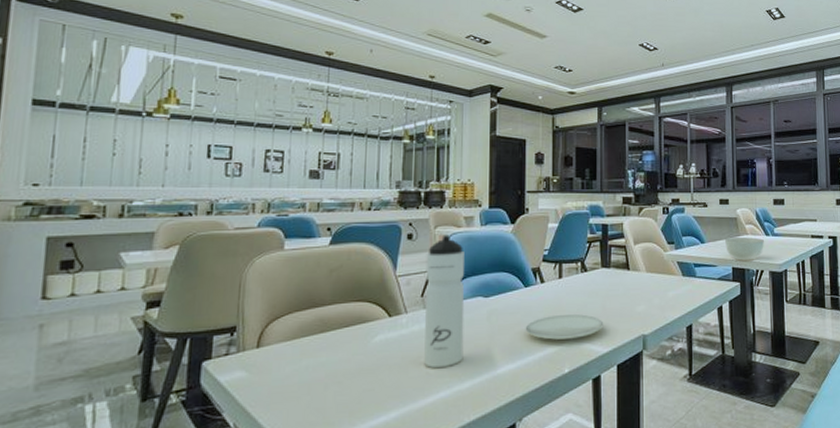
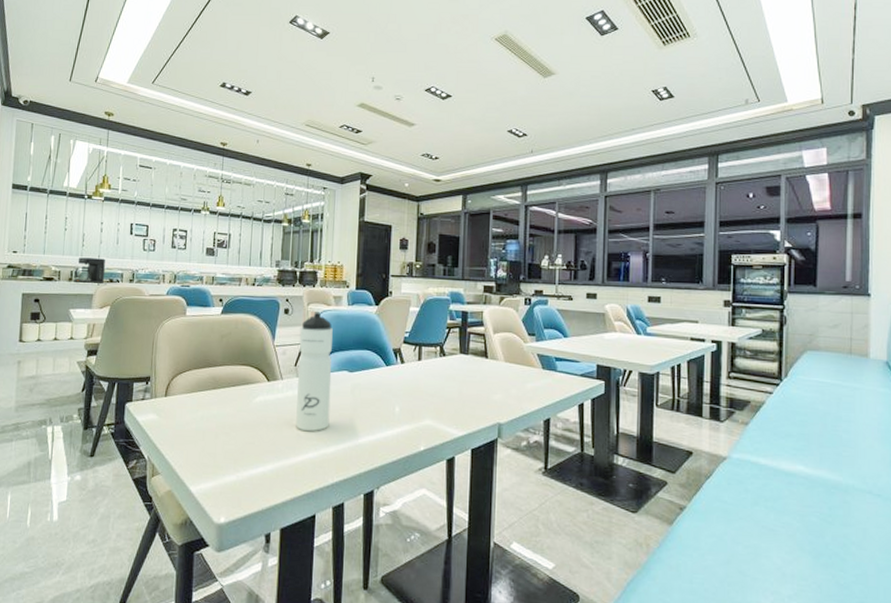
coffee maker: none [126,188,172,220] -> present [74,257,105,284]
plate: present [525,313,604,340] -> none [385,394,460,419]
bowl: present [725,237,764,262] -> none [591,334,634,361]

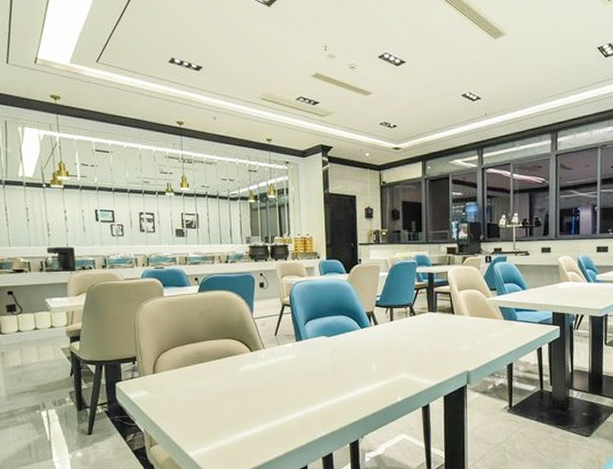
water bottle: present [296,312,333,432] -> none [276,283,313,394]

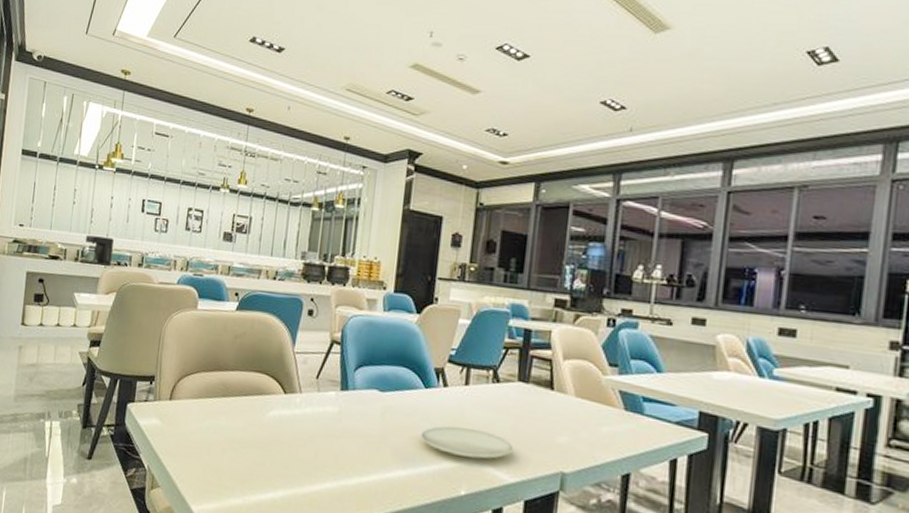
plate: none [363,351,431,373] -> present [420,425,514,459]

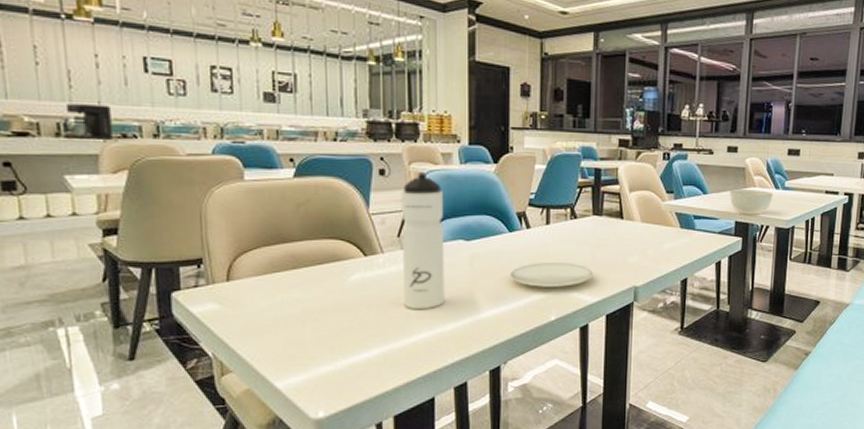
water bottle: none [313,316,364,458] -> present [401,172,445,310]
bowl: none [692,370,755,409] -> present [730,189,773,216]

